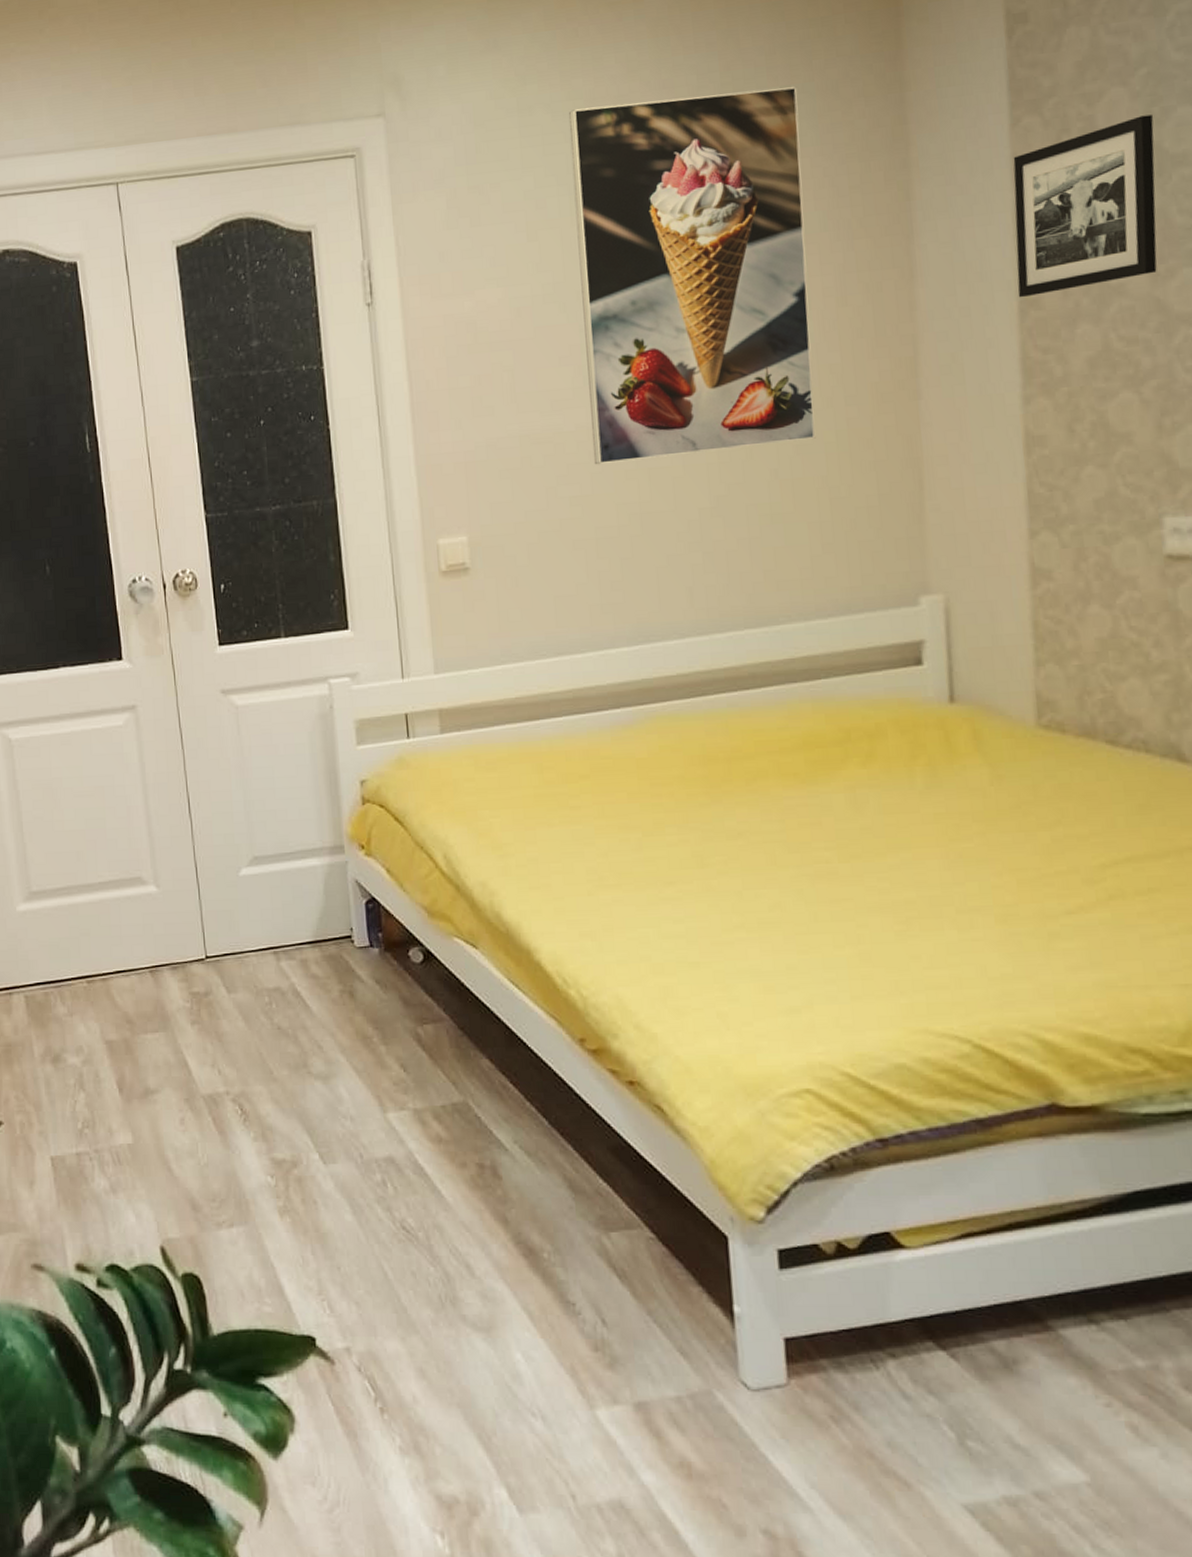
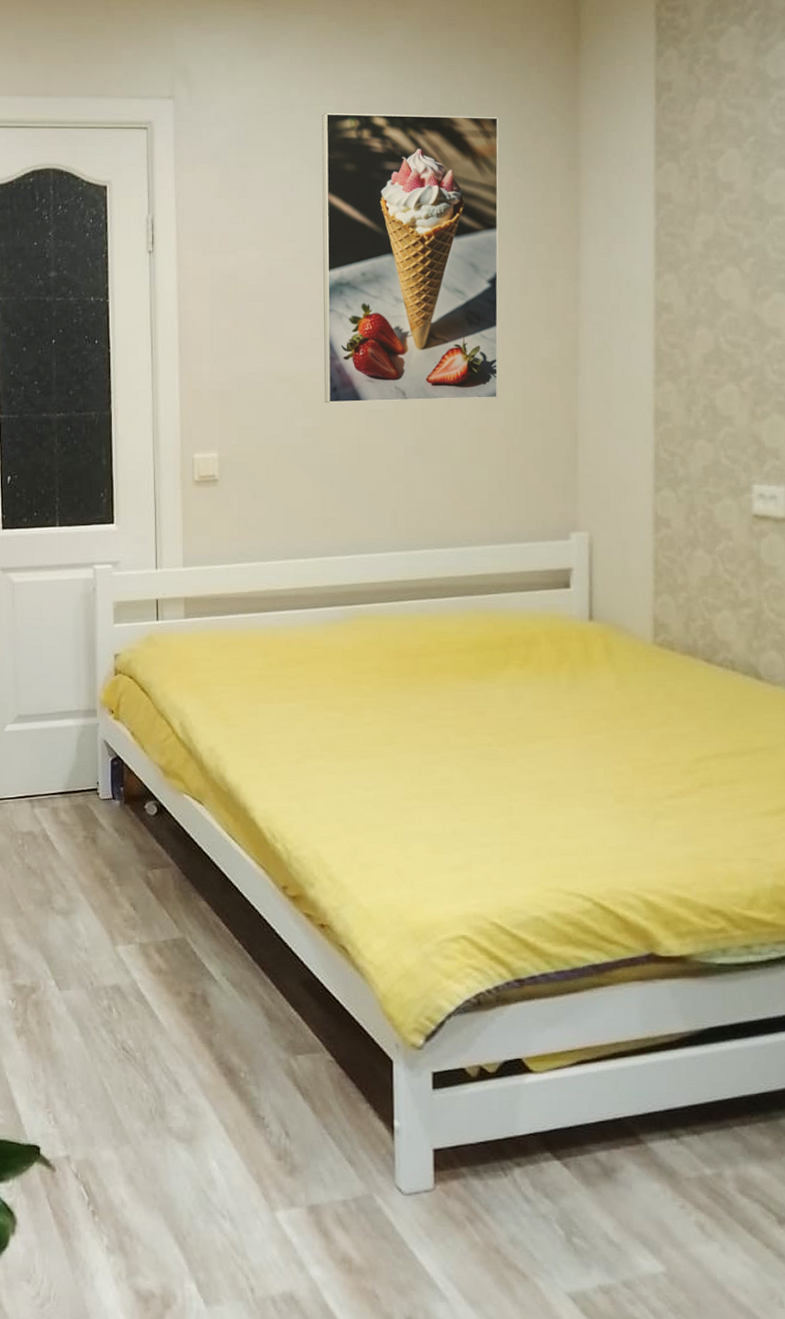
picture frame: present [1013,114,1157,298] -> none [655,172,758,303]

